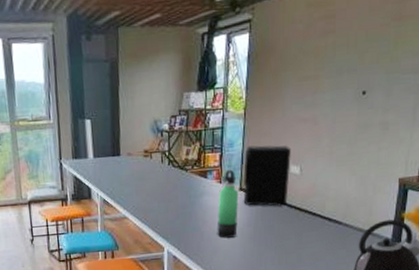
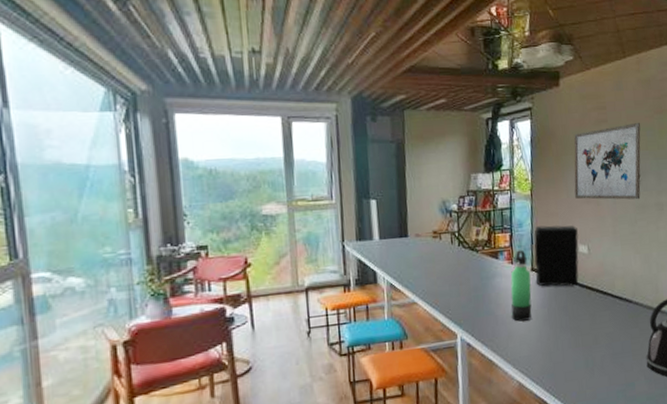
wall art: none [290,32,373,119] -> present [574,123,641,200]

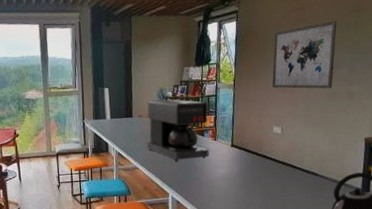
coffee maker: none [427,213,506,292] -> present [147,99,209,161]
thermos bottle: present [511,250,532,322] -> none [213,129,231,186]
speaker: present [533,225,579,287] -> none [234,110,274,160]

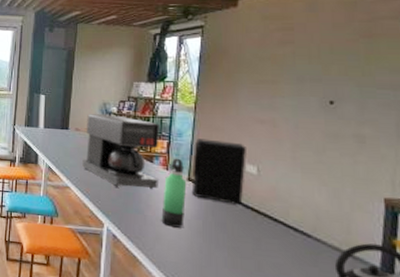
thermos bottle: none [213,129,231,186] -> present [161,158,187,228]
speaker: none [234,110,274,160] -> present [191,138,246,205]
wall art: present [272,21,337,89] -> none [245,46,339,128]

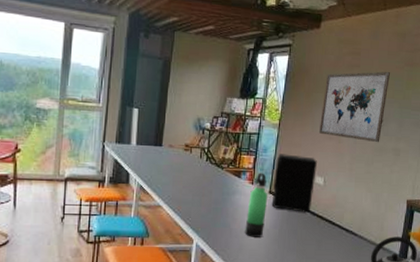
coffee maker: present [82,114,159,189] -> none [175,129,248,203]
wall art: none [245,46,339,128] -> present [318,71,390,143]

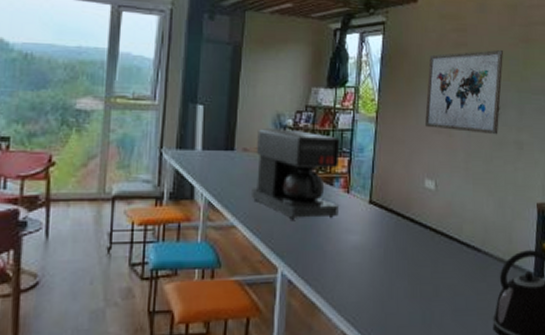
coffee maker: none [175,129,248,203] -> present [252,129,340,220]
thermos bottle: present [245,173,268,237] -> none [342,178,368,261]
speaker: present [271,154,317,213] -> none [373,153,425,226]

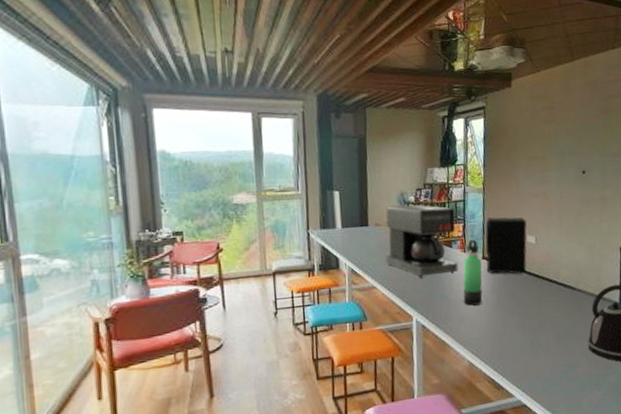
thermos bottle: none [342,178,368,261] -> present [463,239,483,306]
speaker: none [373,153,425,226] -> present [485,217,527,274]
wall art: present [424,50,503,135] -> none [523,122,587,194]

